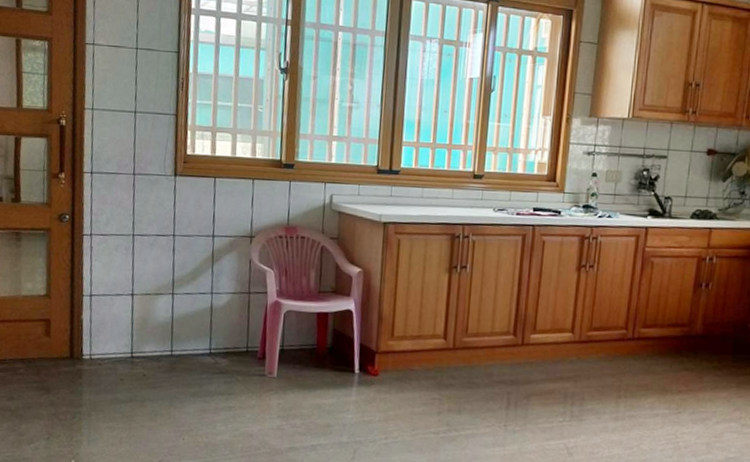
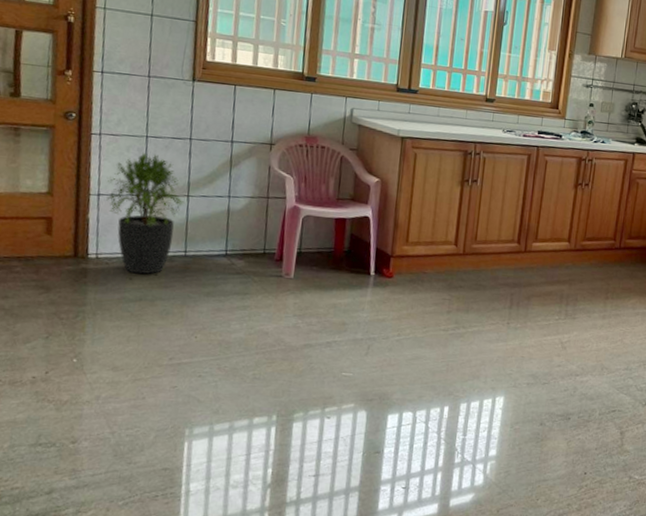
potted plant: none [98,251,170,375] -> present [106,152,185,274]

